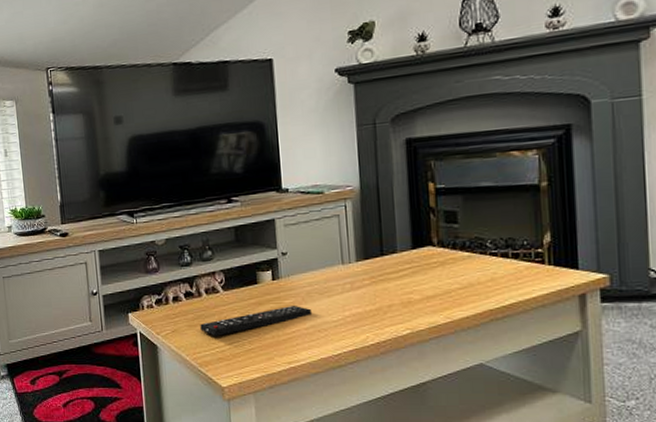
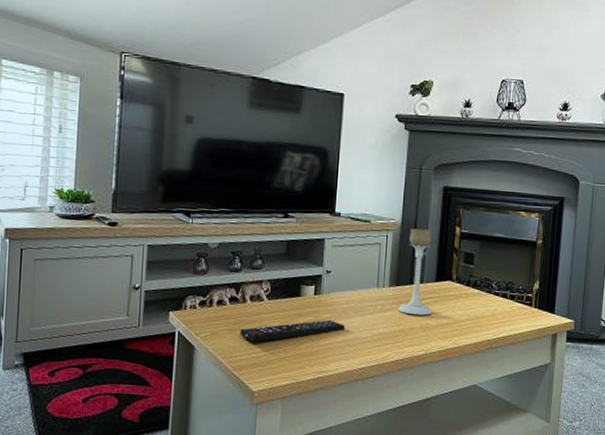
candle holder: none [370,190,414,290] -> present [398,228,433,316]

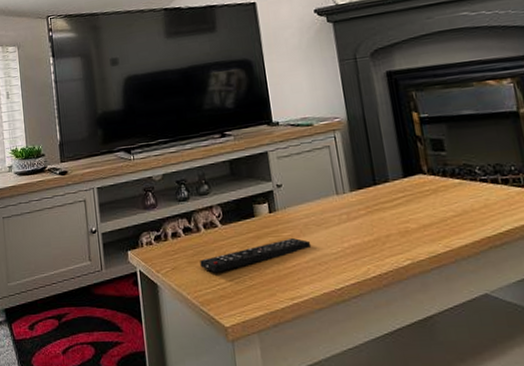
candle holder: present [398,228,433,316] -> none [359,121,410,220]

